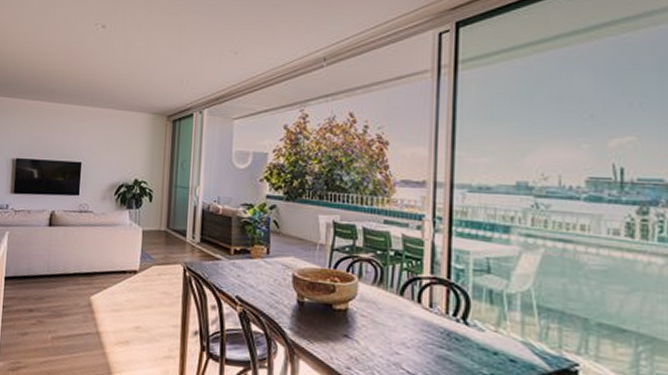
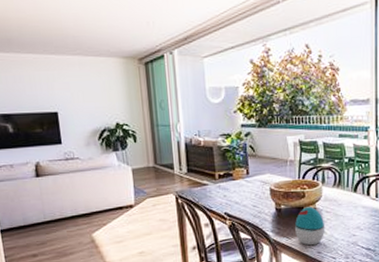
decorative egg: none [319,305,359,357] -> present [295,207,326,246]

